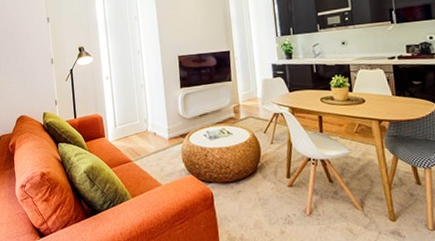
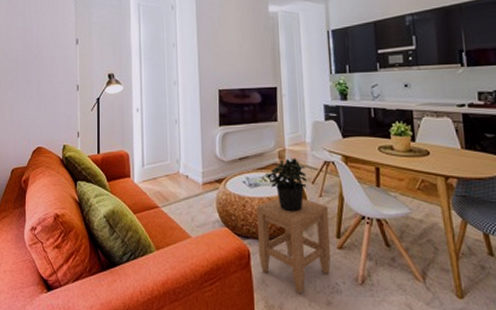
stool: none [216,146,283,226] -> present [256,198,331,293]
potted plant: none [223,112,260,159] -> present [265,158,307,212]

